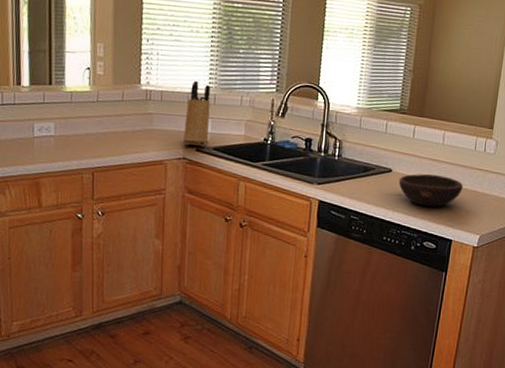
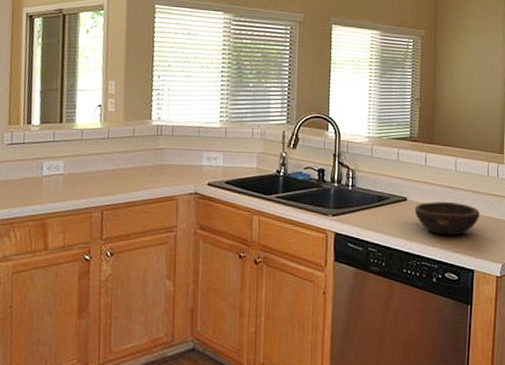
knife block: present [183,80,210,147] -> none [195,114,222,181]

